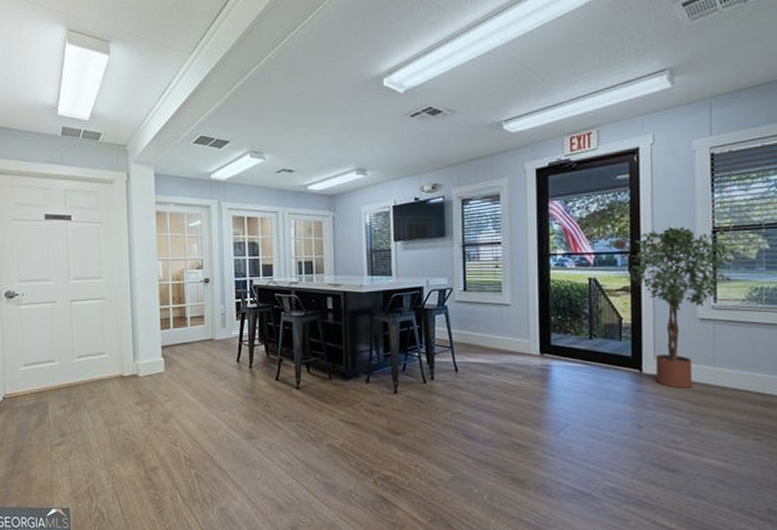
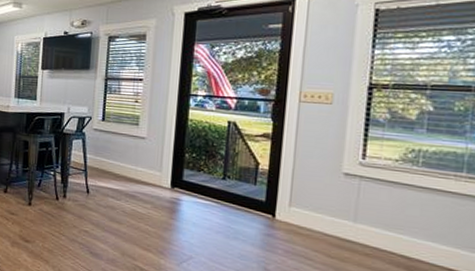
potted tree: present [628,226,735,388] -> none [269,78,392,241]

